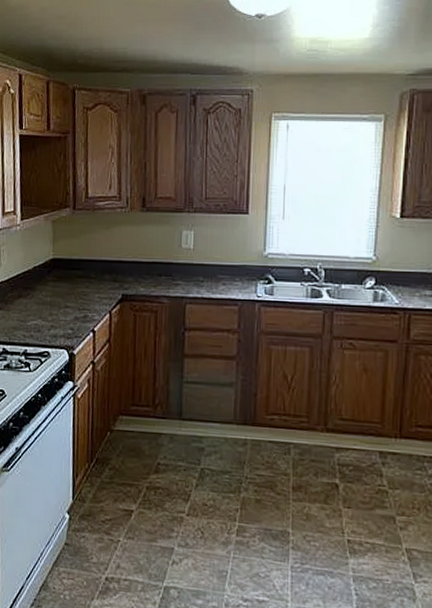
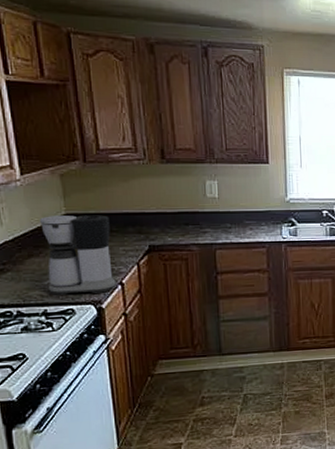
coffee maker: none [30,259,90,339] -> present [39,215,116,296]

